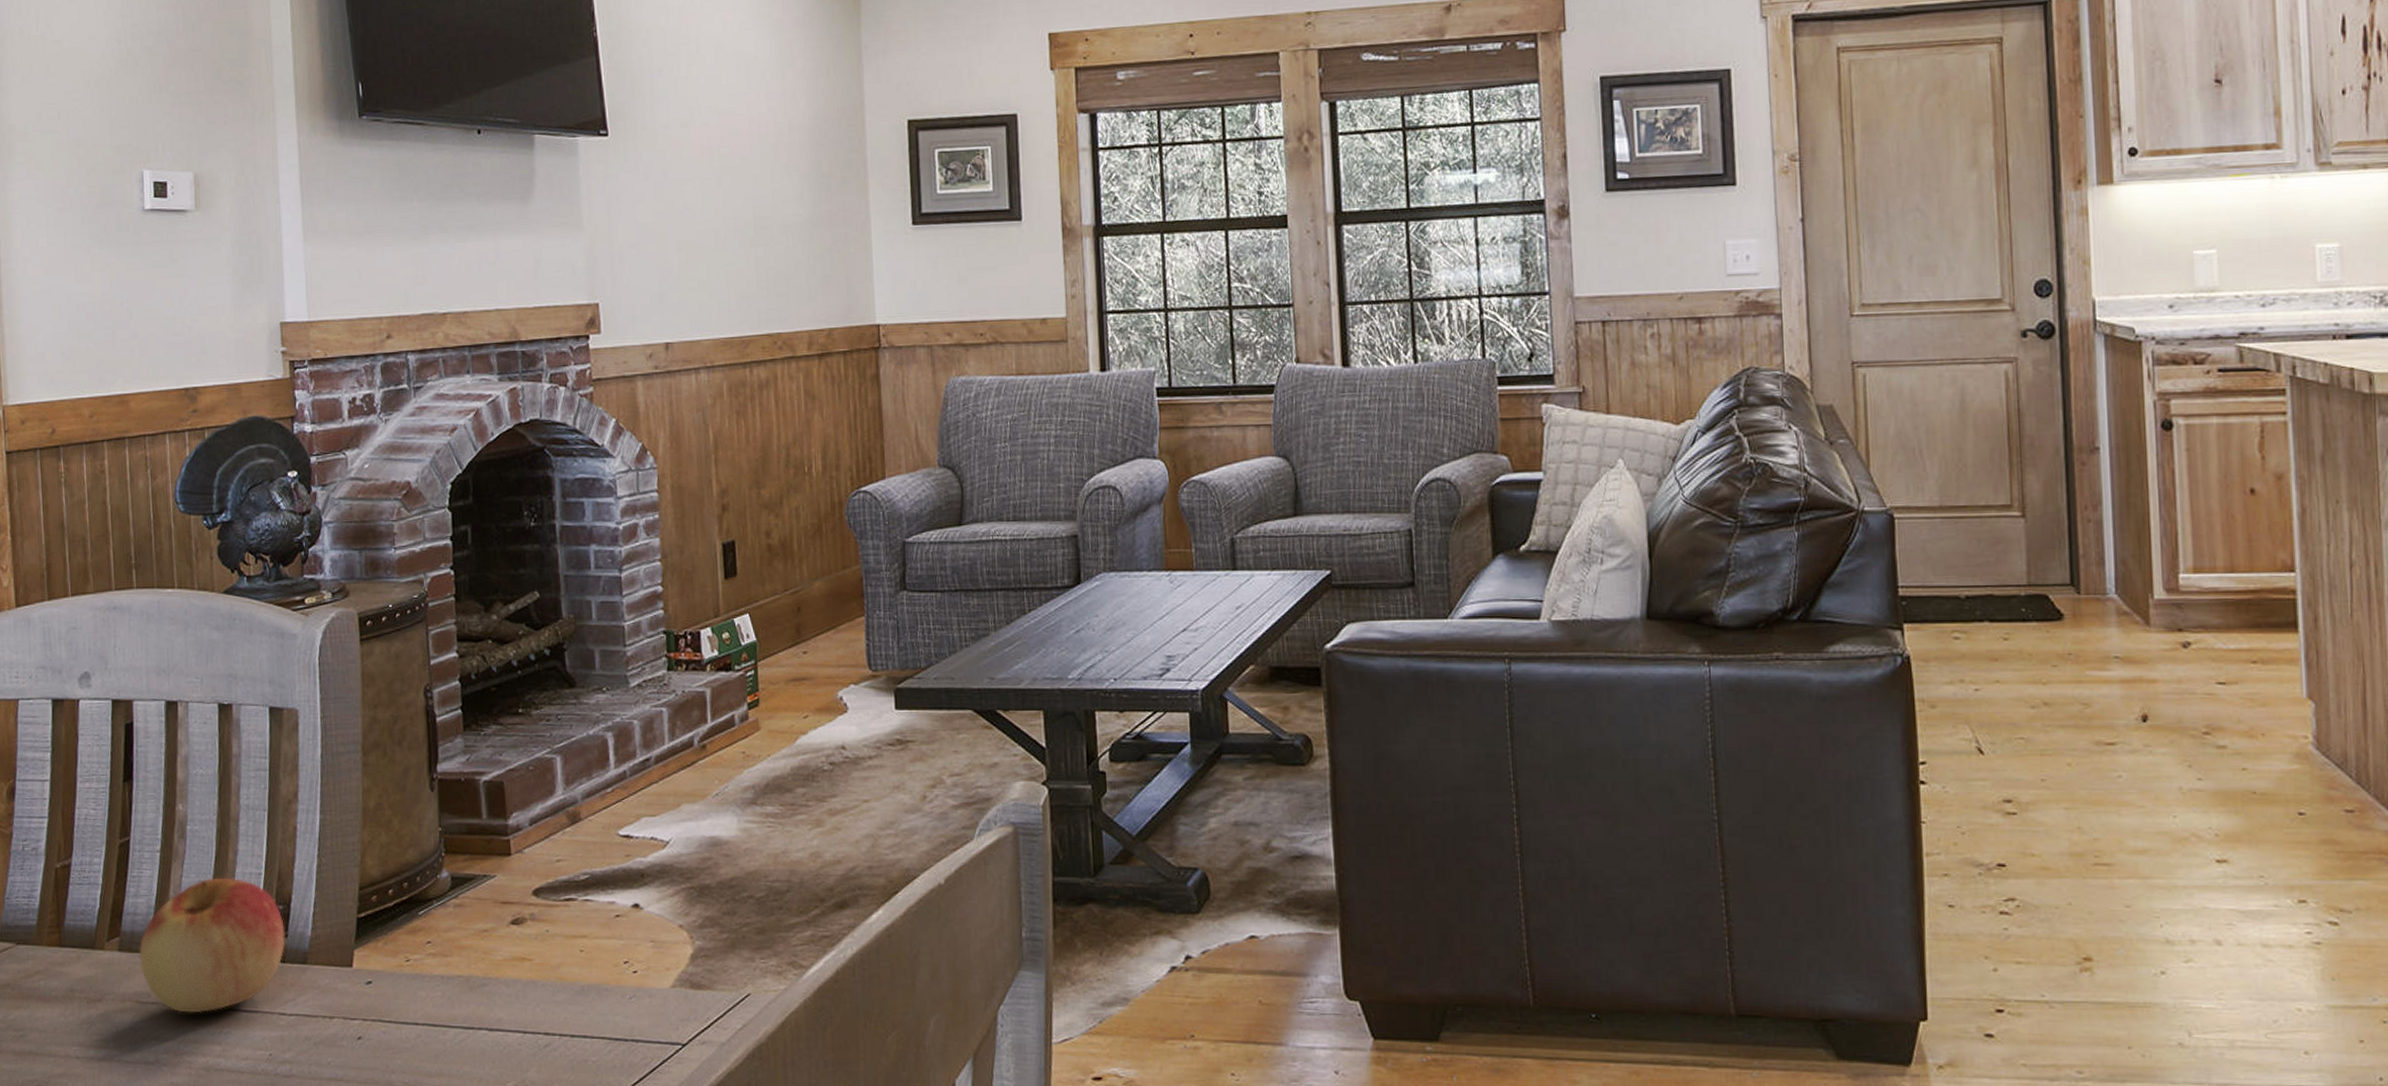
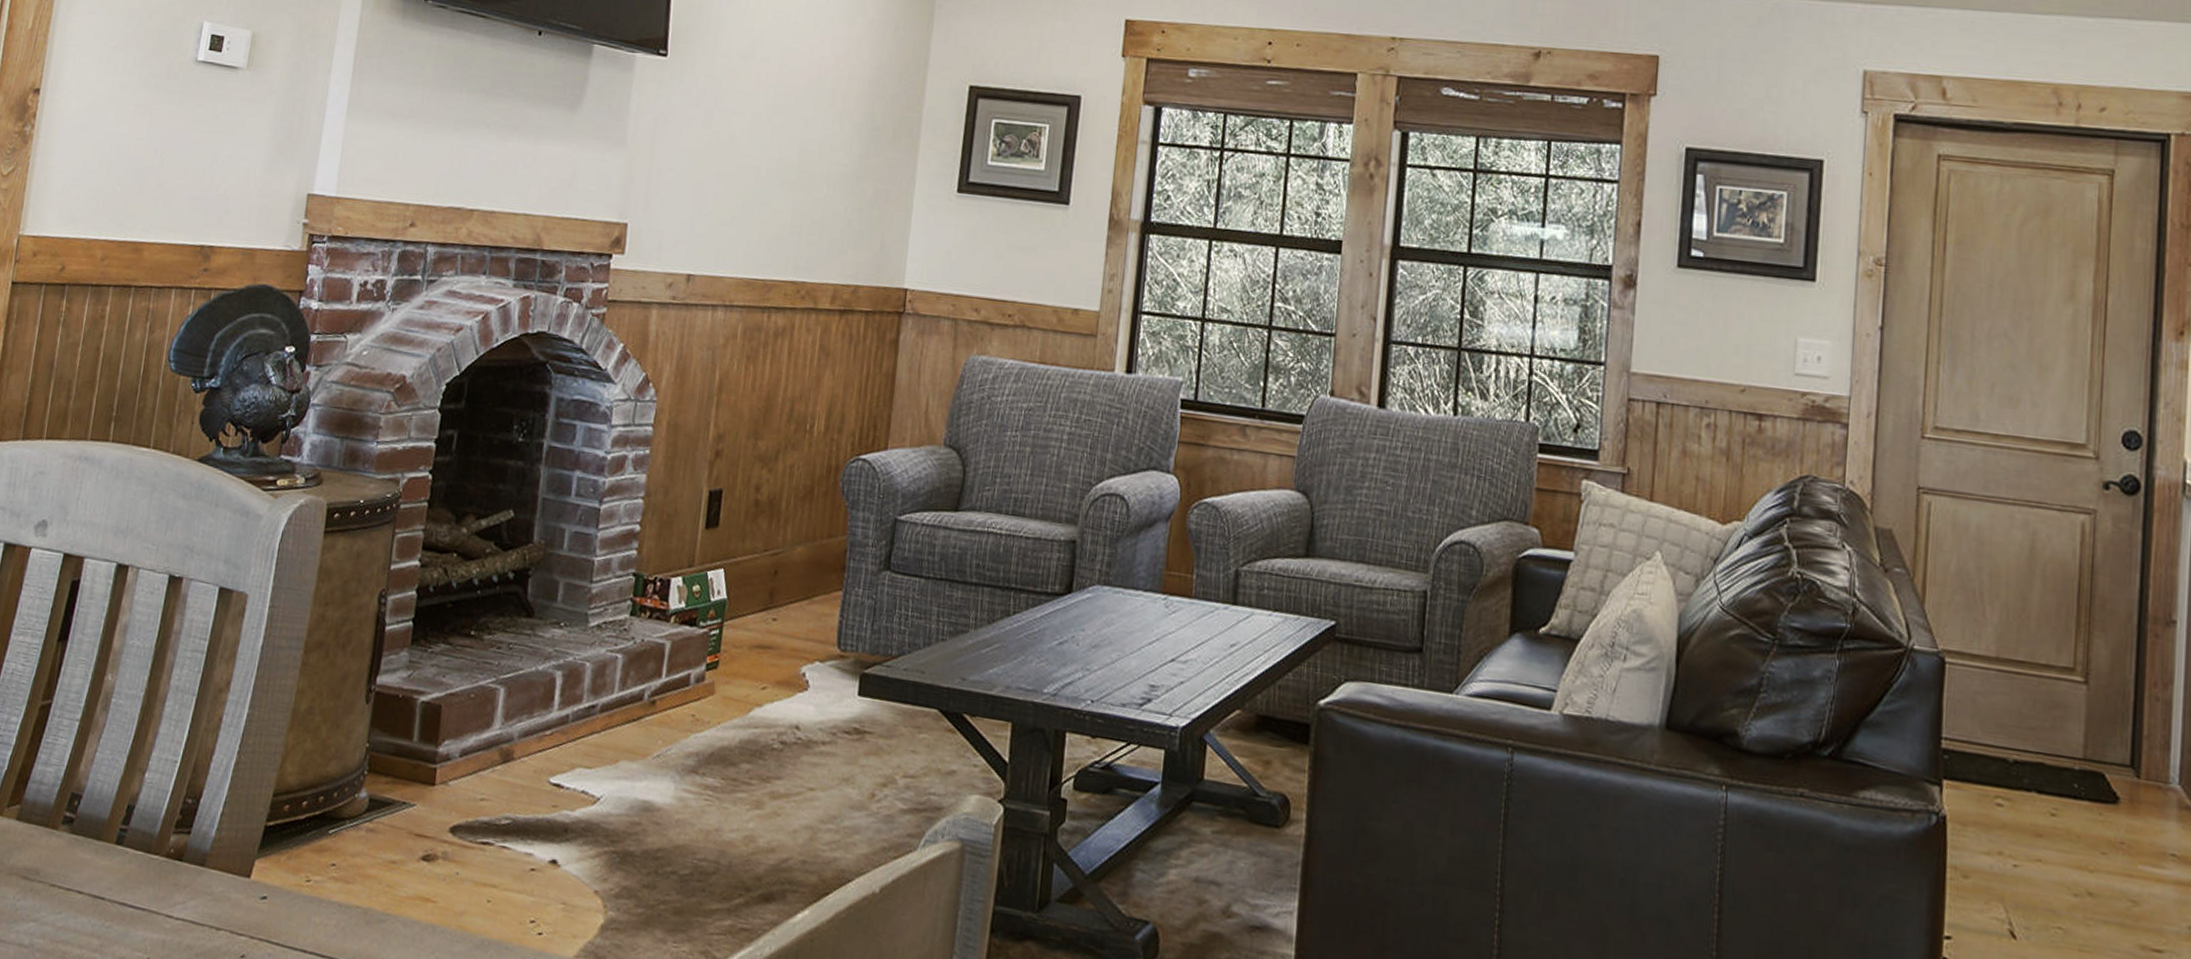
apple: present [139,877,285,1013] -> none [34,757,190,902]

